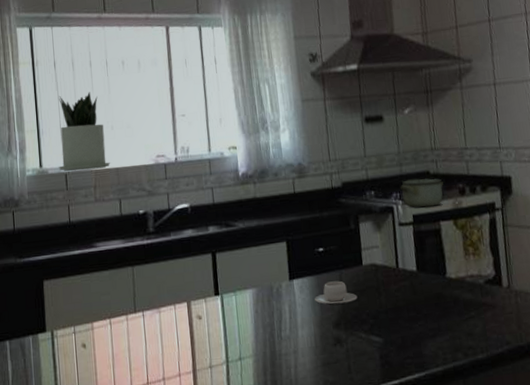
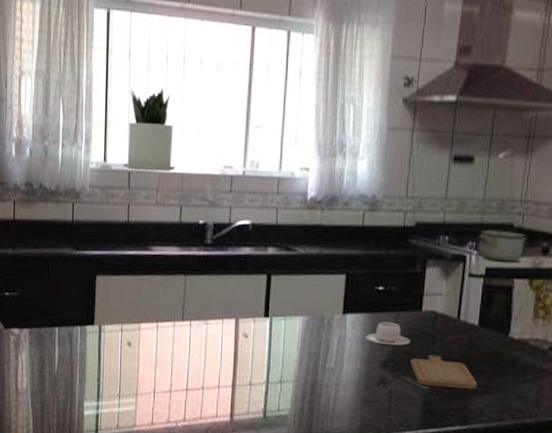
chopping board: none [361,306,428,339] -> present [410,355,478,390]

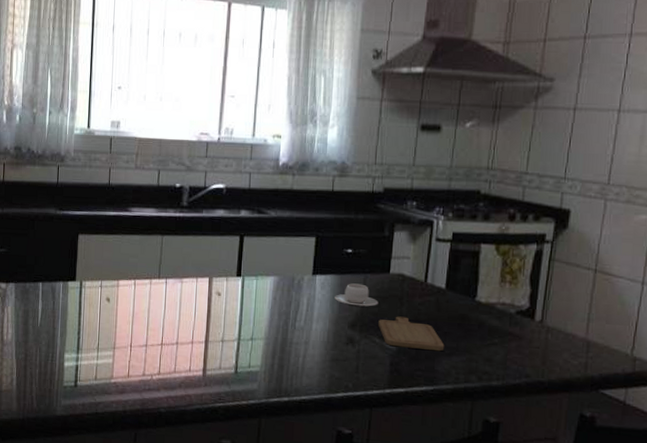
planter: present [122,88,176,171] -> none [105,60,155,137]
cooking pot: present [477,230,526,263] -> none [444,196,493,229]

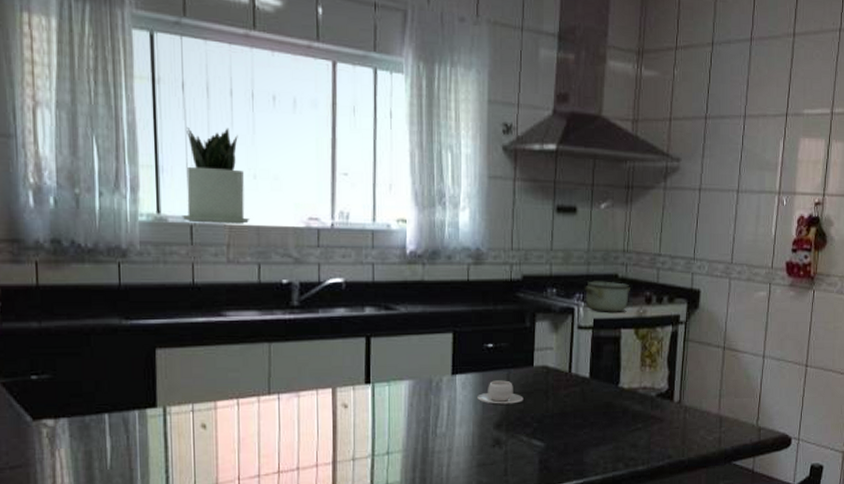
planter: none [105,60,155,137] -> present [182,126,251,224]
chopping board: present [378,316,445,352] -> none [525,411,592,443]
cooking pot: none [444,196,493,229] -> present [584,281,630,313]

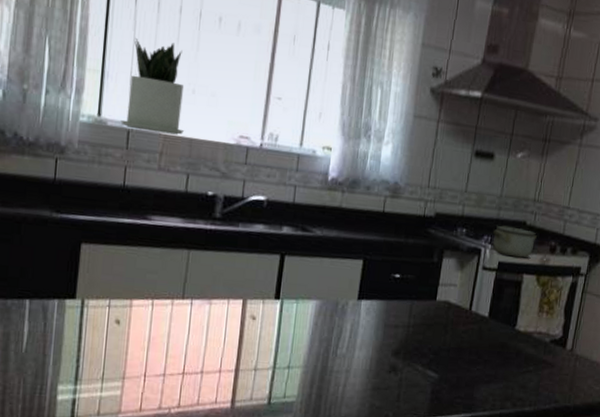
teacup: present [477,380,524,406] -> none [379,309,423,335]

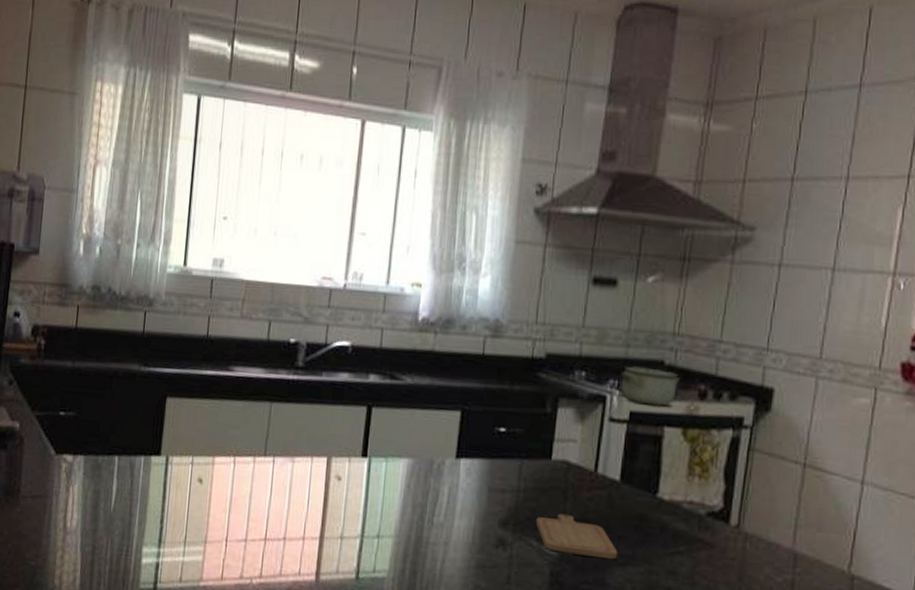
planter: present [120,37,185,135] -> none [205,184,267,280]
chopping board: none [422,344,484,379] -> present [536,513,618,560]

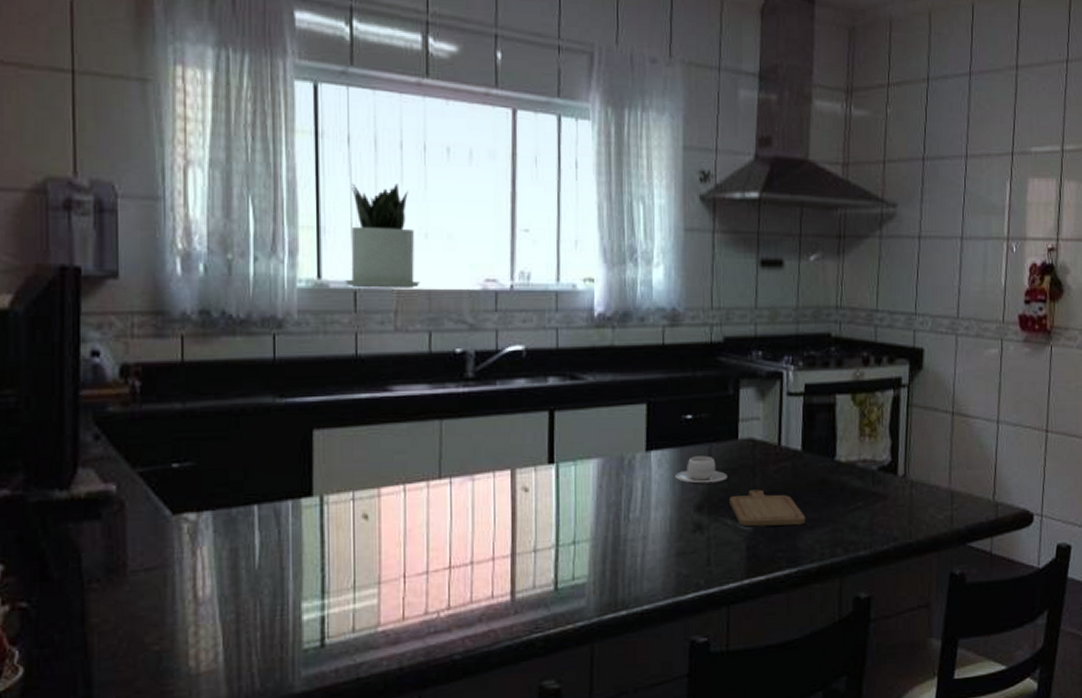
planter: none [205,184,267,280] -> present [345,183,421,288]
teacup: none [482,470,537,501] -> present [675,456,728,485]
cooking pot: present [620,366,680,408] -> none [793,341,845,377]

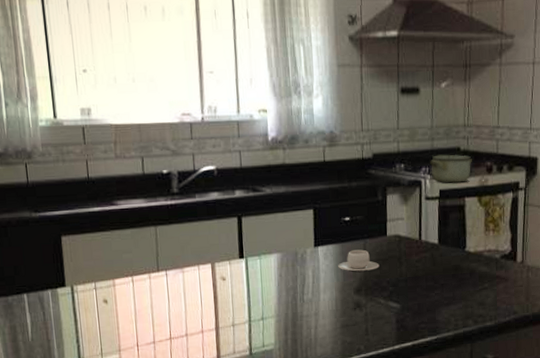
planter: present [345,183,421,288] -> none [73,38,132,125]
chopping board: present [729,489,806,527] -> none [381,275,443,305]
cooking pot: none [793,341,845,377] -> present [429,154,472,184]

